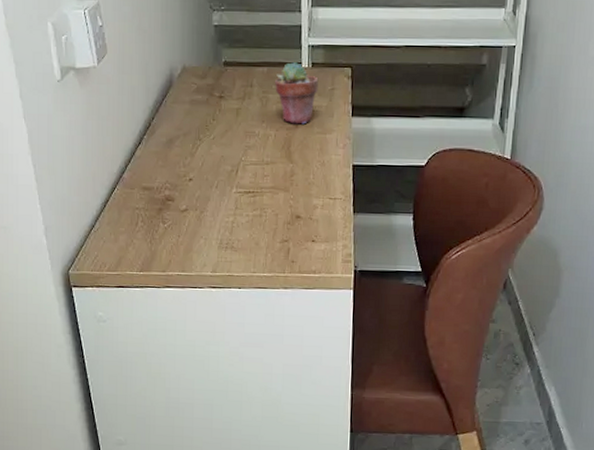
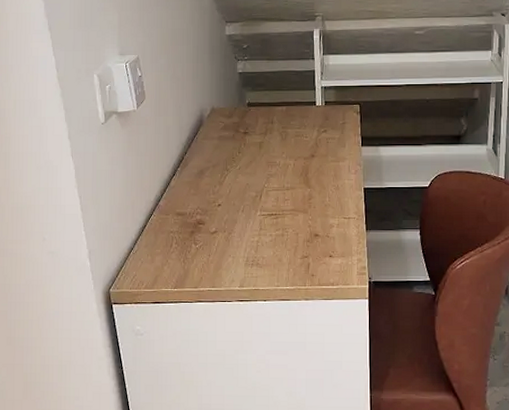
potted succulent: present [275,62,319,125] -> none [293,102,331,154]

